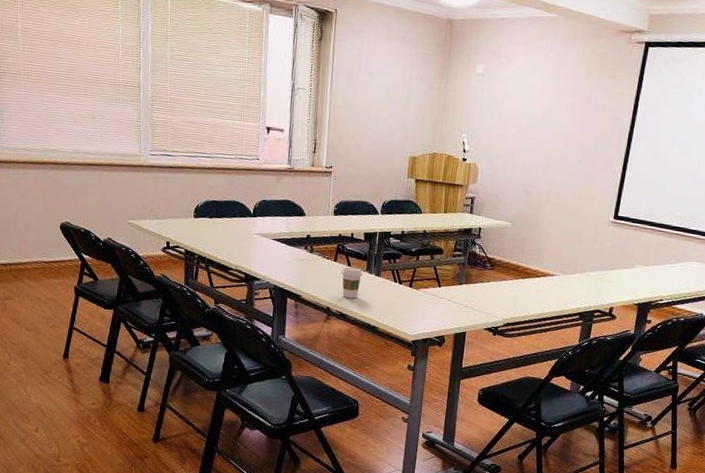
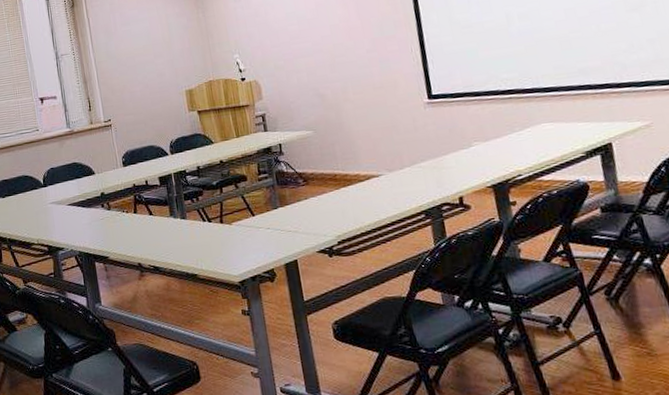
coffee cup: present [340,266,363,299] -> none [143,214,168,249]

